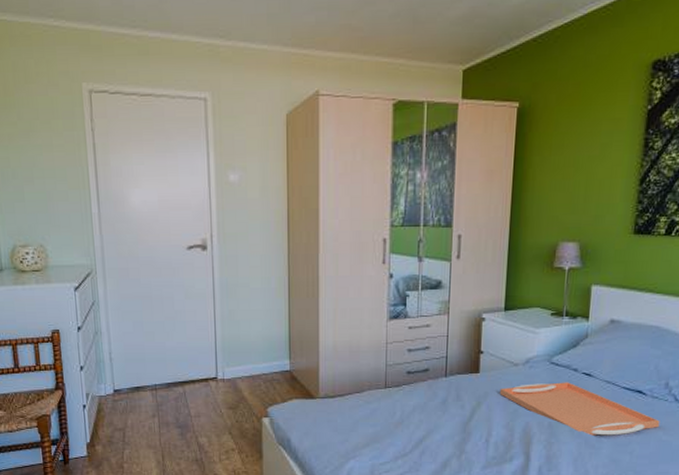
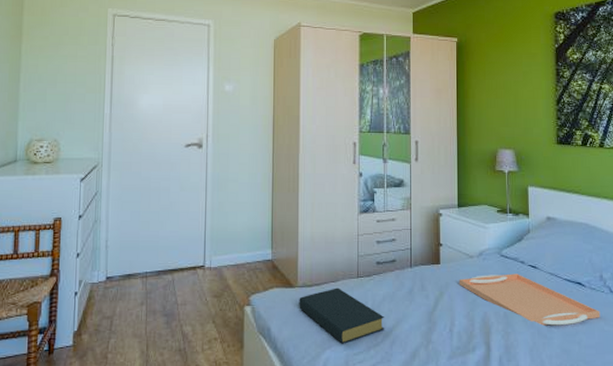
hardback book: none [320,398,415,454] -> present [299,288,385,344]

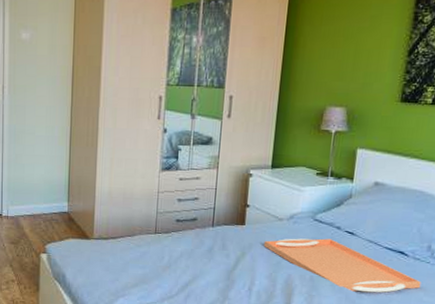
hardback book: present [299,288,385,344] -> none [94,242,182,294]

